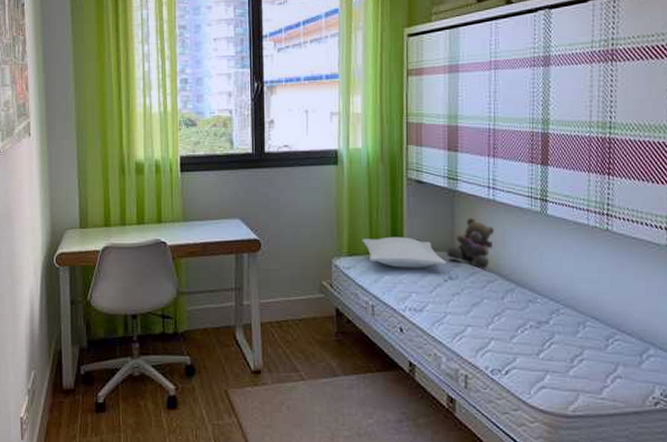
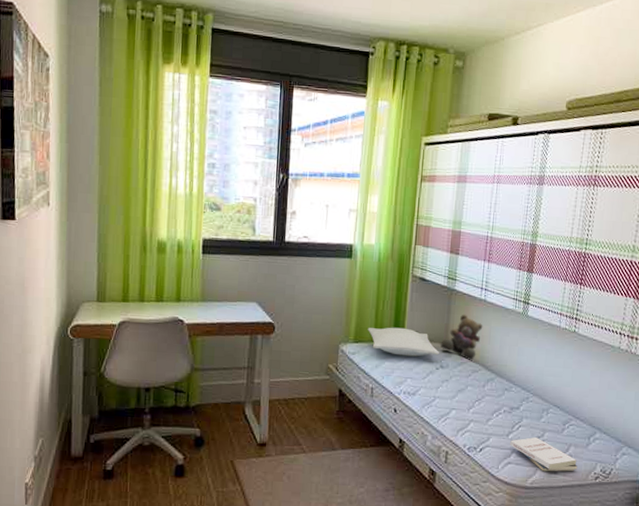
books: none [542,356,630,397] -> present [510,437,578,472]

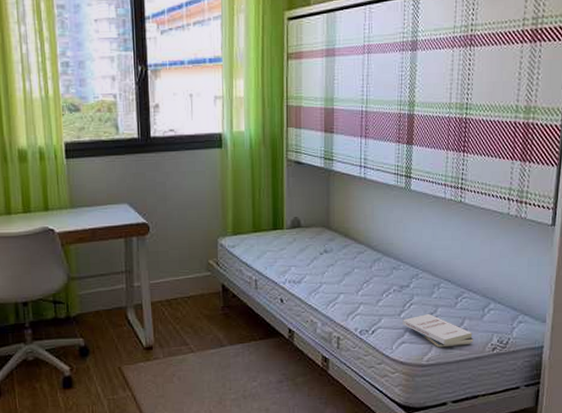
pillow: present [367,327,440,357] -> none [245,215,323,244]
teddy bear: present [440,314,483,360] -> none [323,194,365,242]

